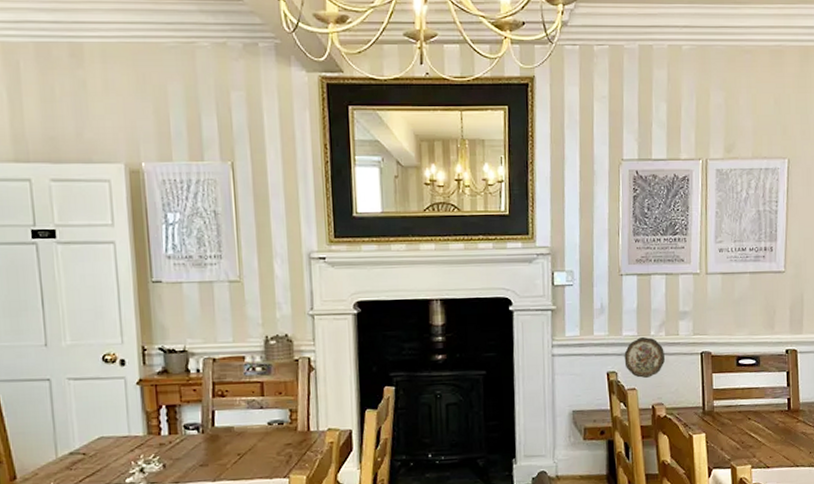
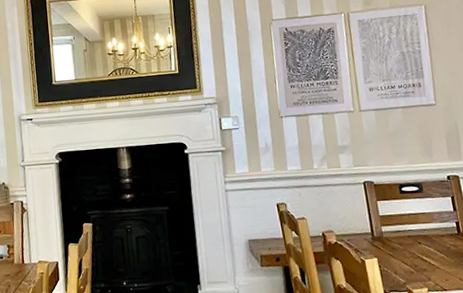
decorative plate: present [624,337,666,379] -> none [291,171,331,209]

